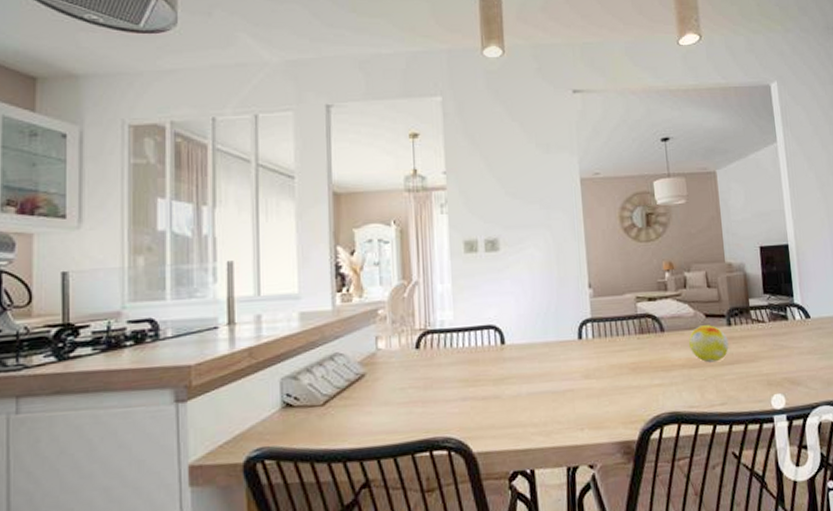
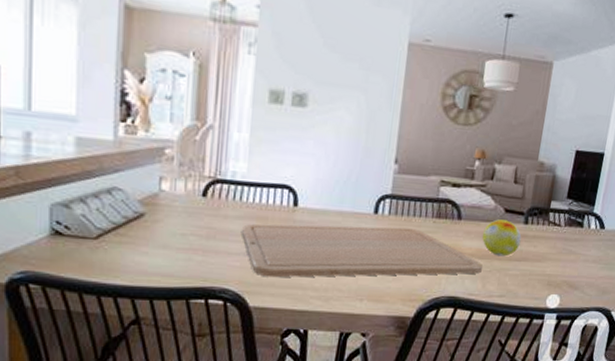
chopping board: none [455,348,698,420] -> present [241,223,484,278]

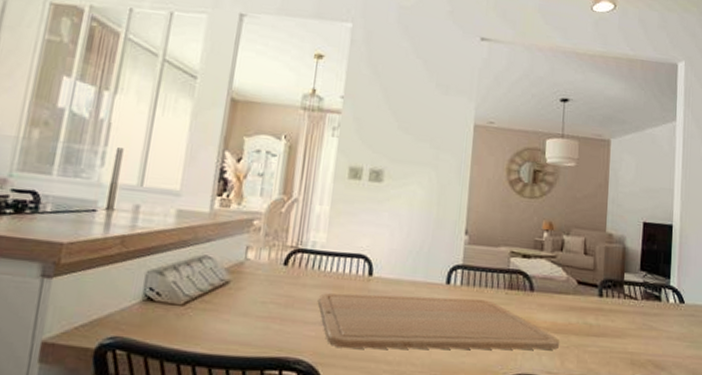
decorative ball: present [482,219,522,257] -> none [556,291,597,332]

